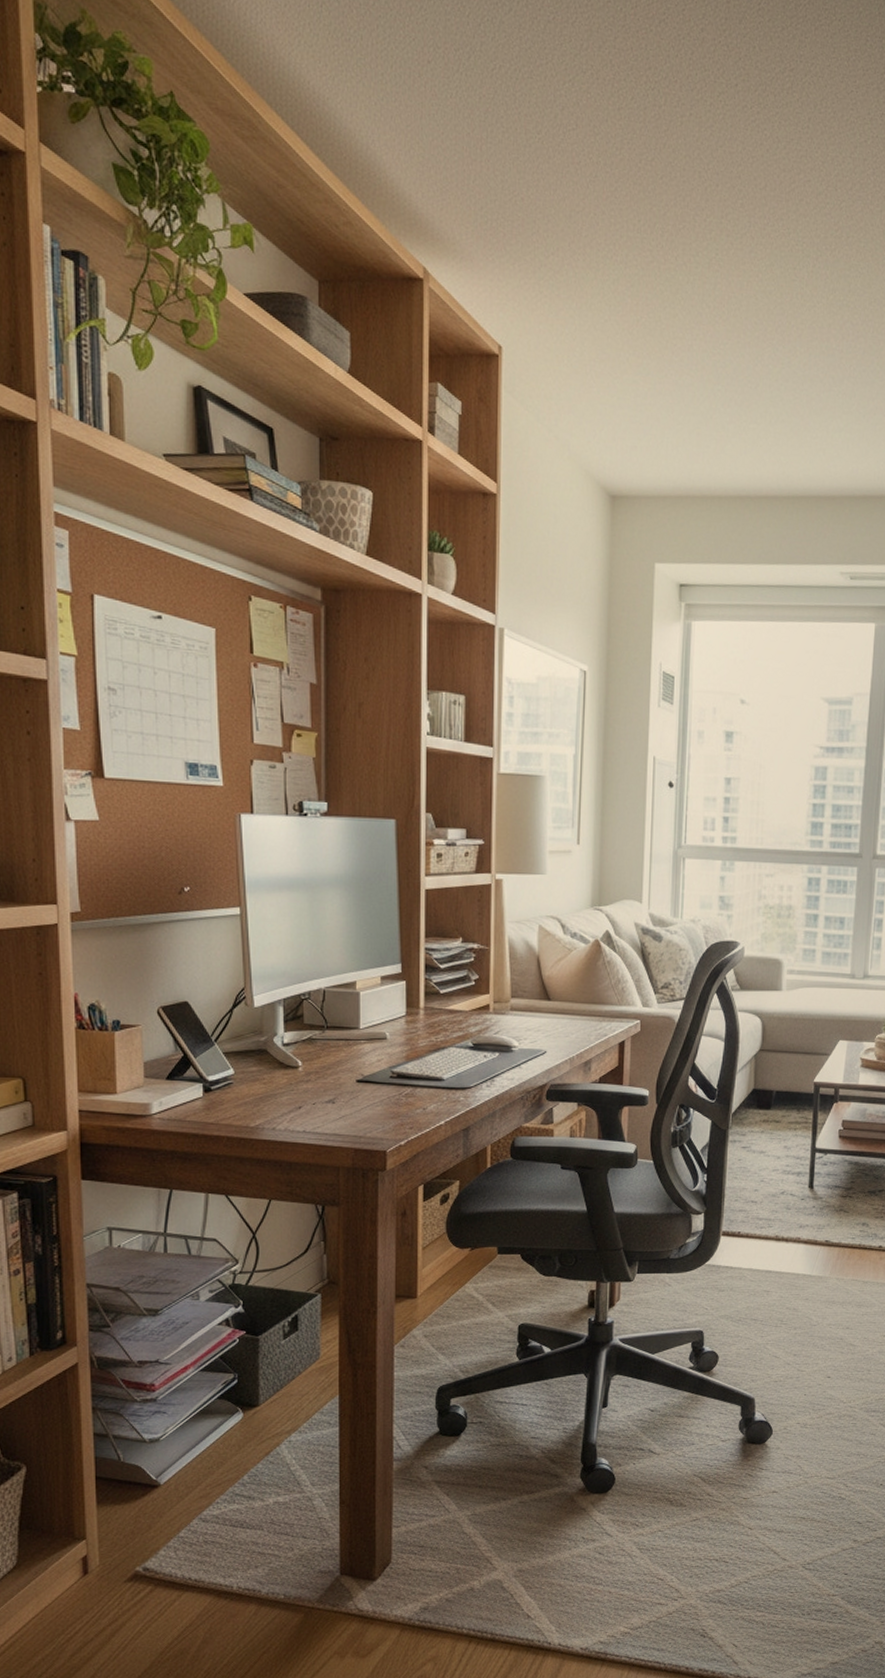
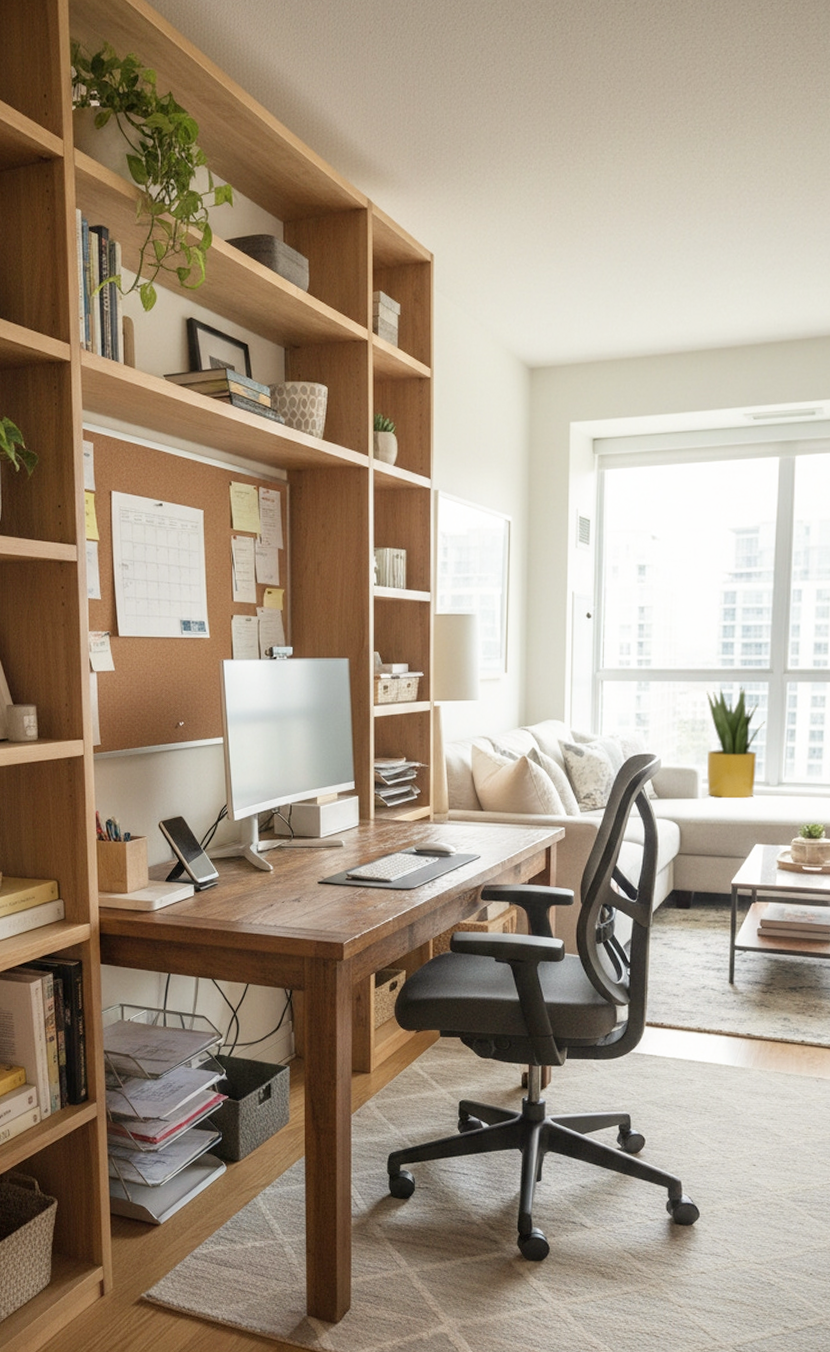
planter: none [791,870,854,991] -> present [707,686,766,798]

